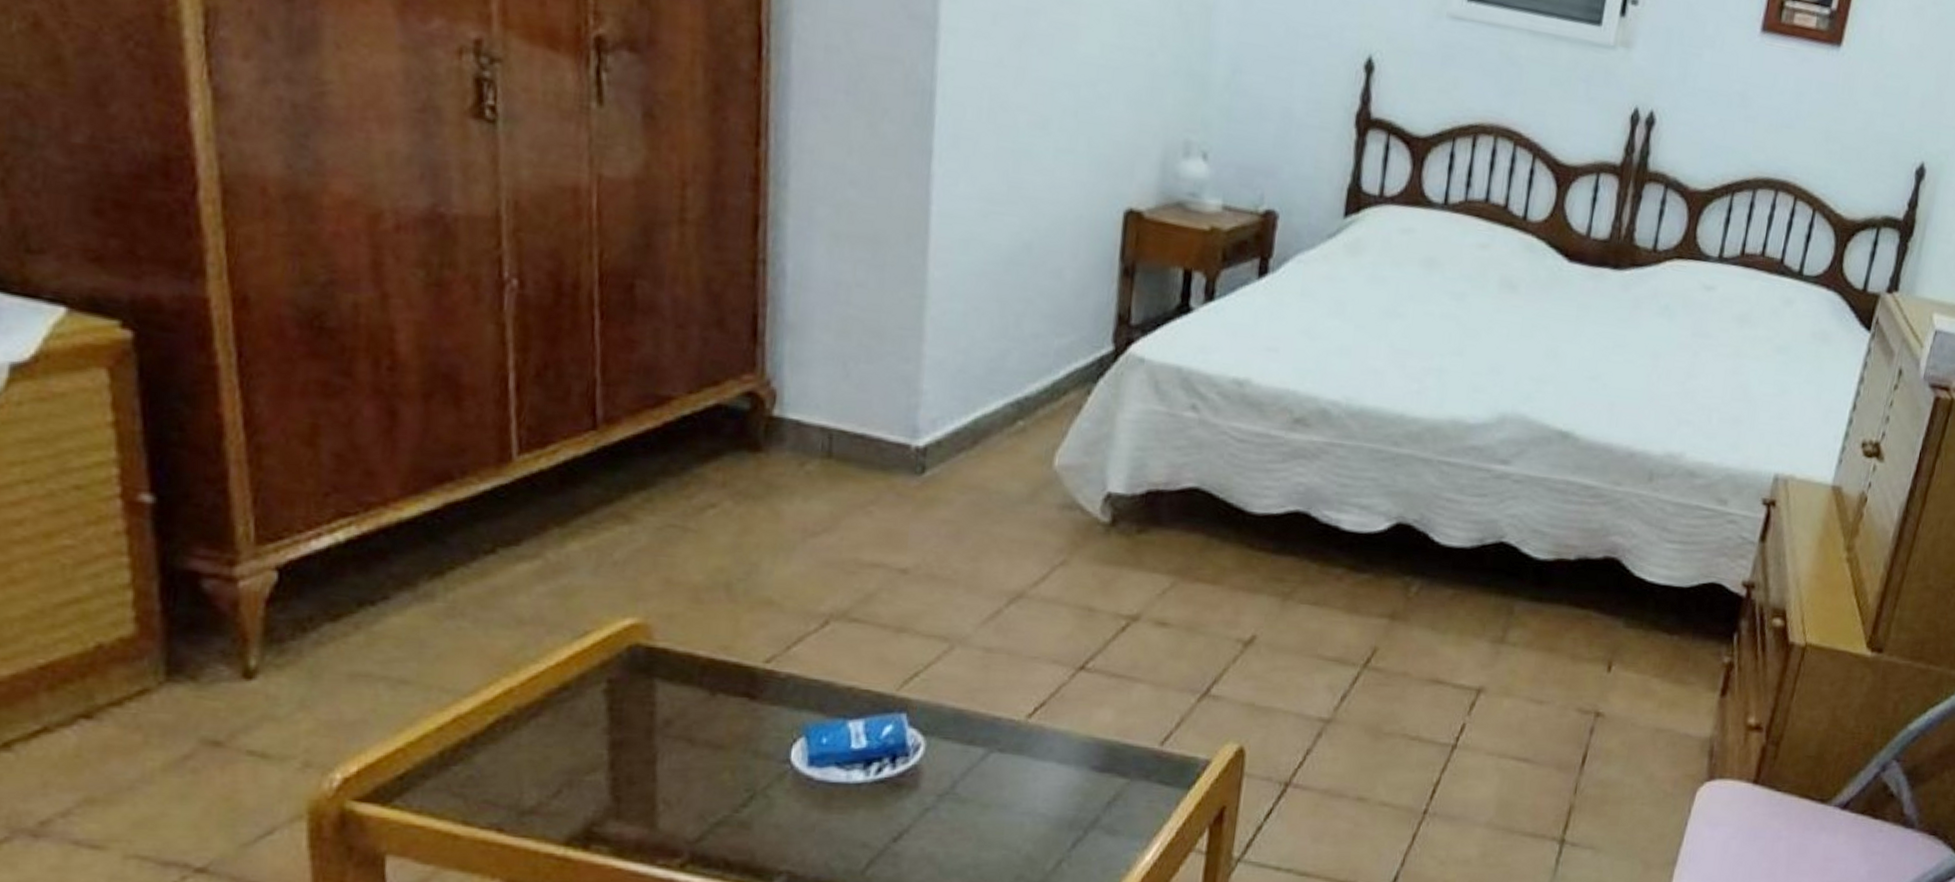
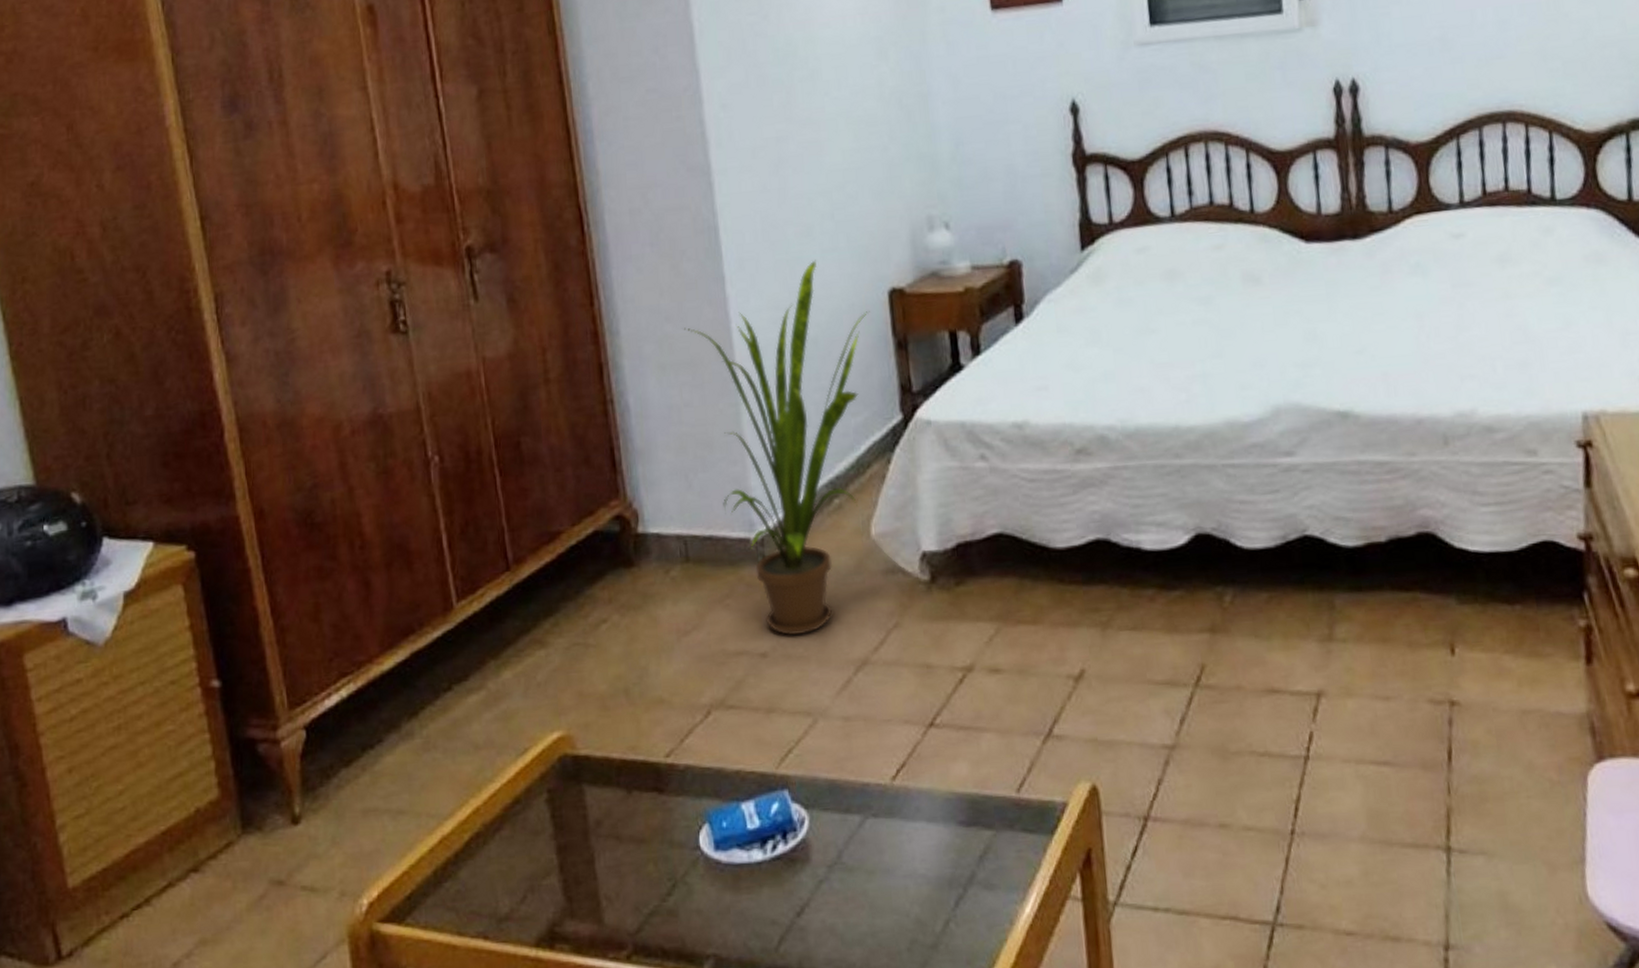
house plant: none [871,157,1099,557] -> present [684,260,870,636]

